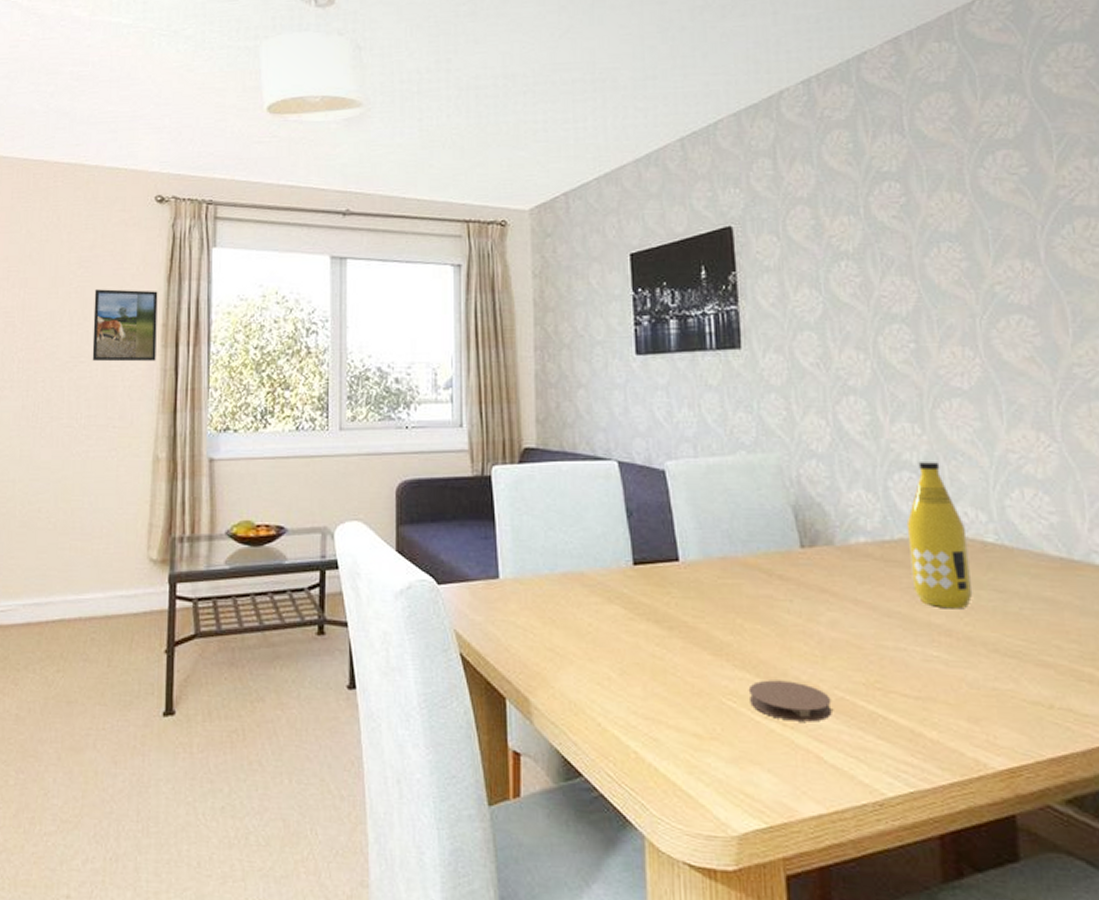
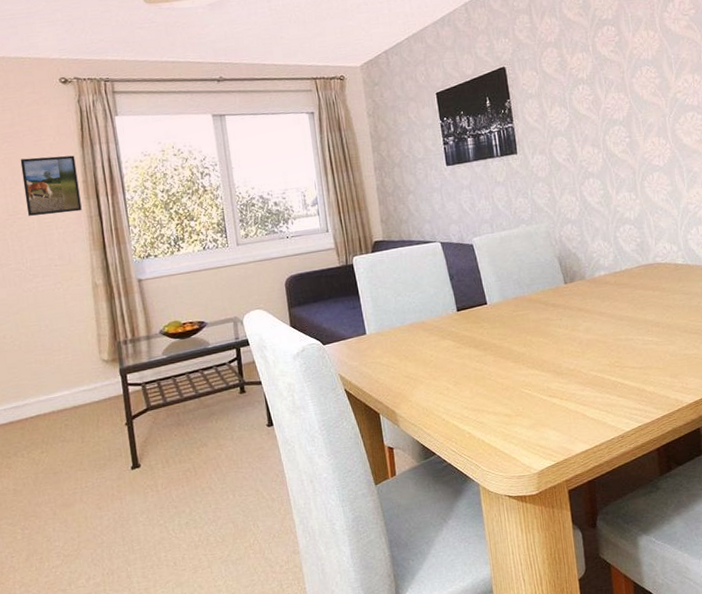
coaster: present [748,680,832,722] -> none [537,370,590,396]
bottle: present [906,462,973,609] -> none [629,216,671,310]

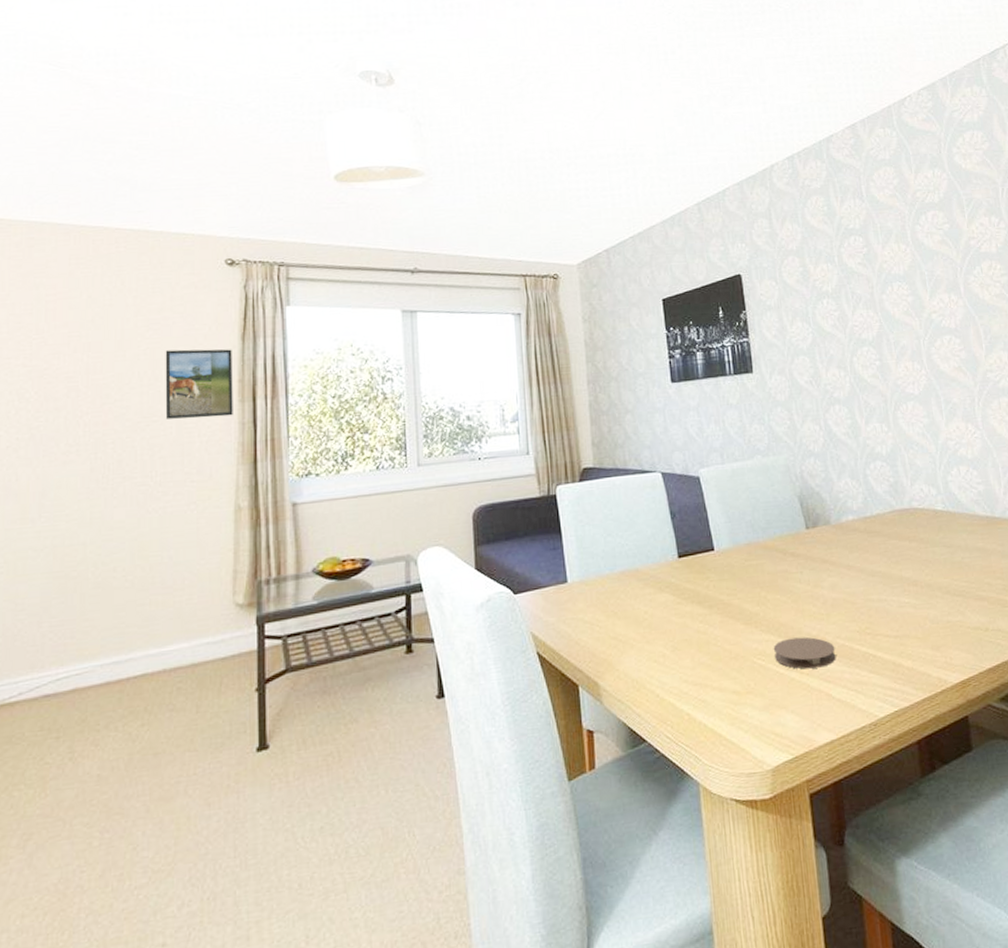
coaster: none [537,370,590,396] -> present [773,636,836,669]

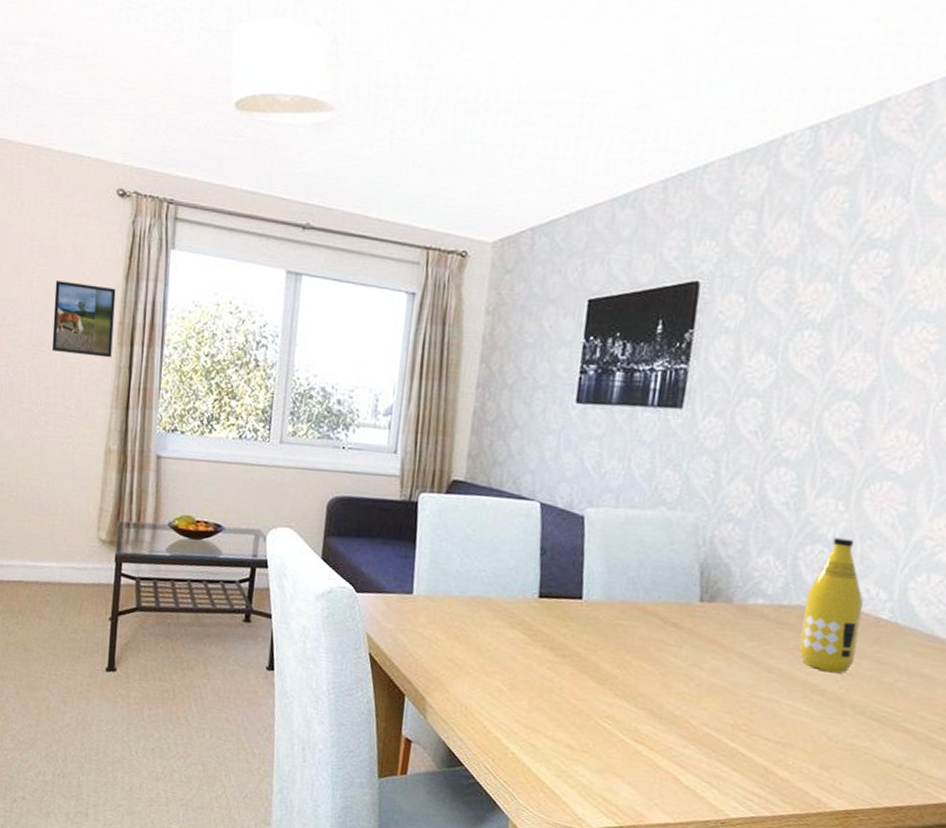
coaster: present [773,636,836,669] -> none [623,710,698,750]
bottle: none [881,452,930,565] -> present [798,538,864,673]

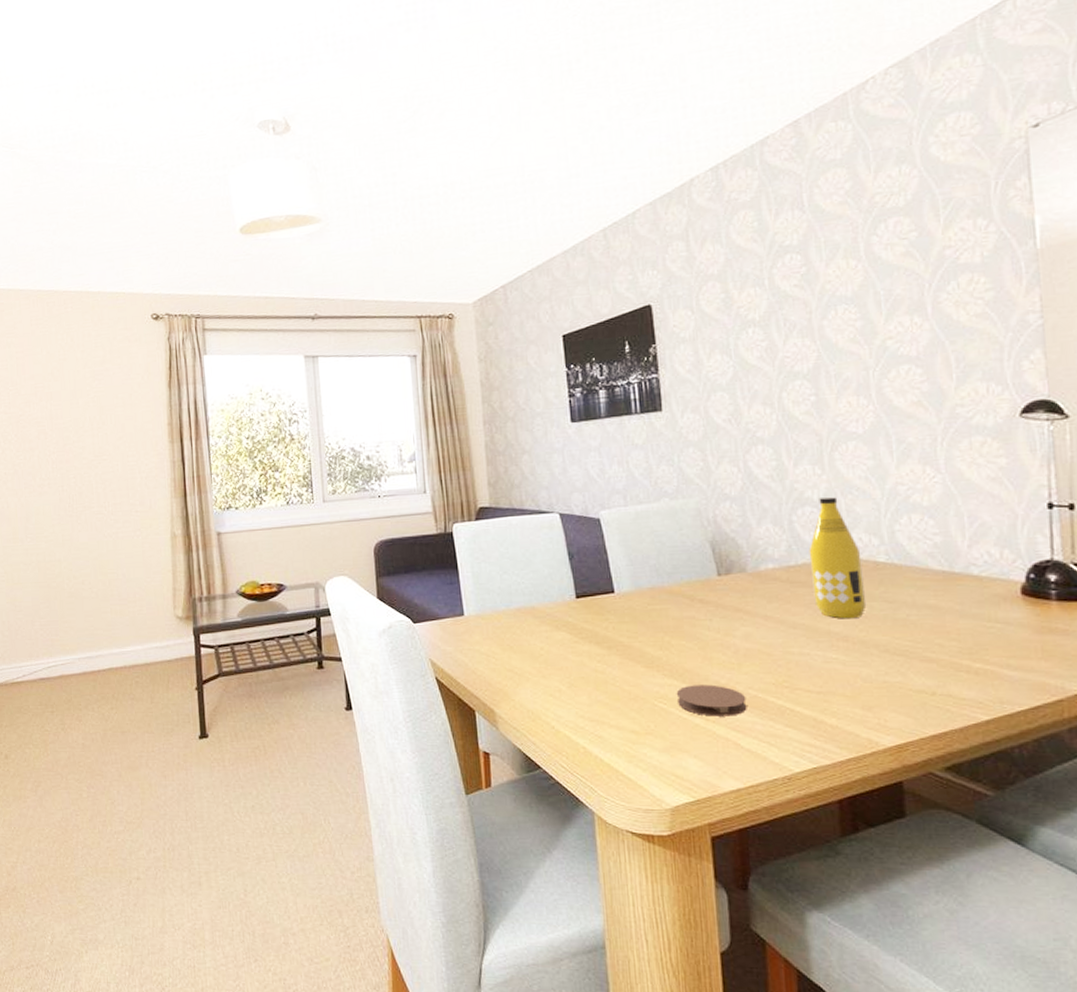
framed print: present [51,280,116,358] -> none [108,396,165,458]
coaster: none [623,710,698,750] -> present [676,684,747,717]

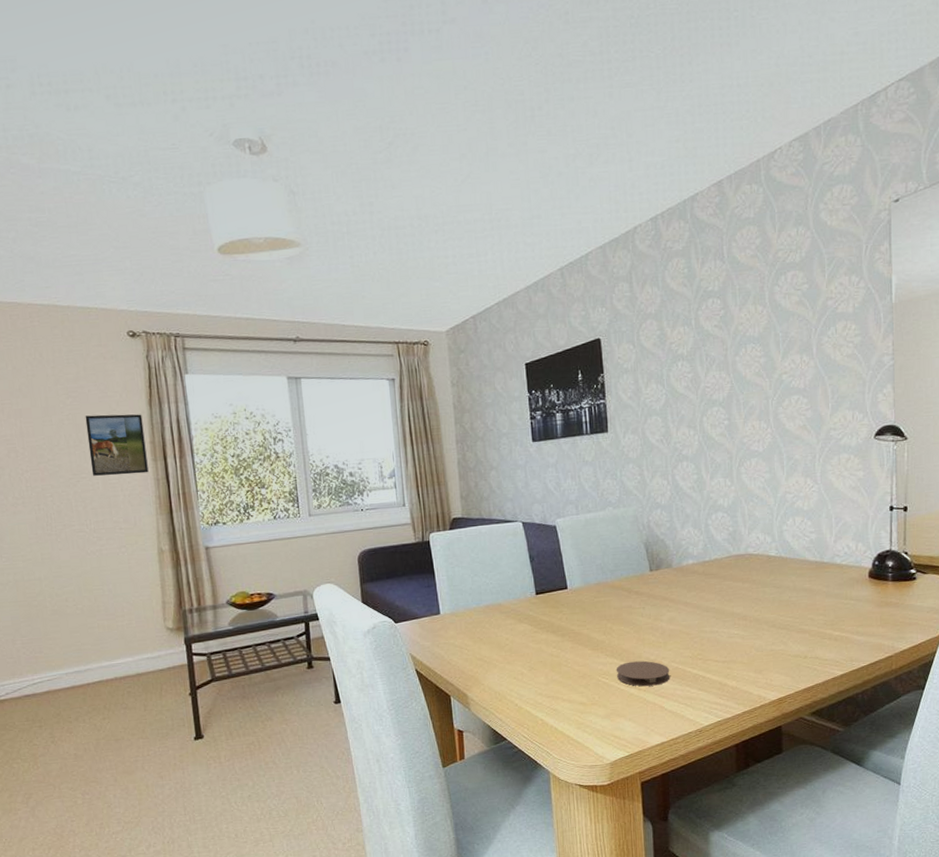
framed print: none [108,396,165,458] -> present [85,414,149,476]
bottle: present [809,497,867,619] -> none [720,504,761,603]

